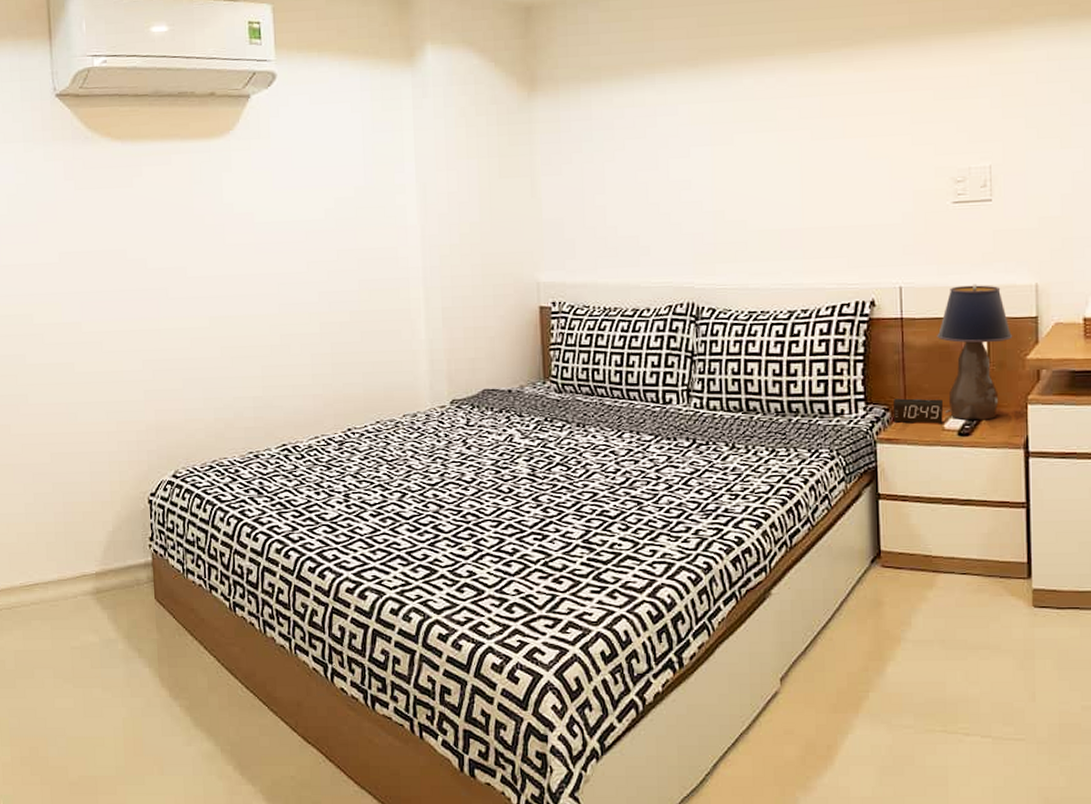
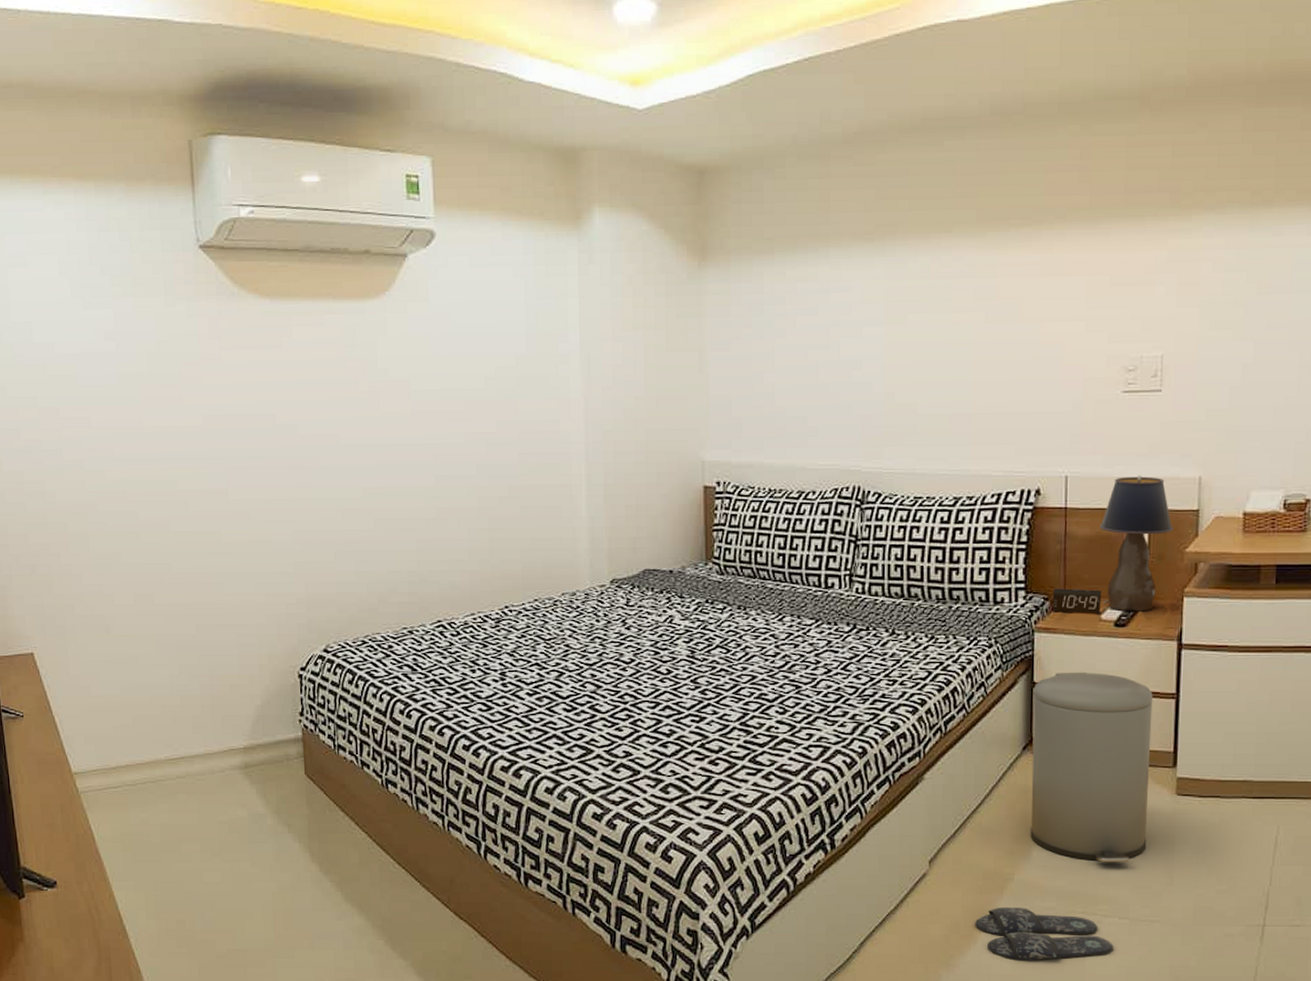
slippers: none [831,725,977,782] -> present [975,906,1113,961]
pedal bin: none [878,482,1005,679] -> present [1030,672,1153,863]

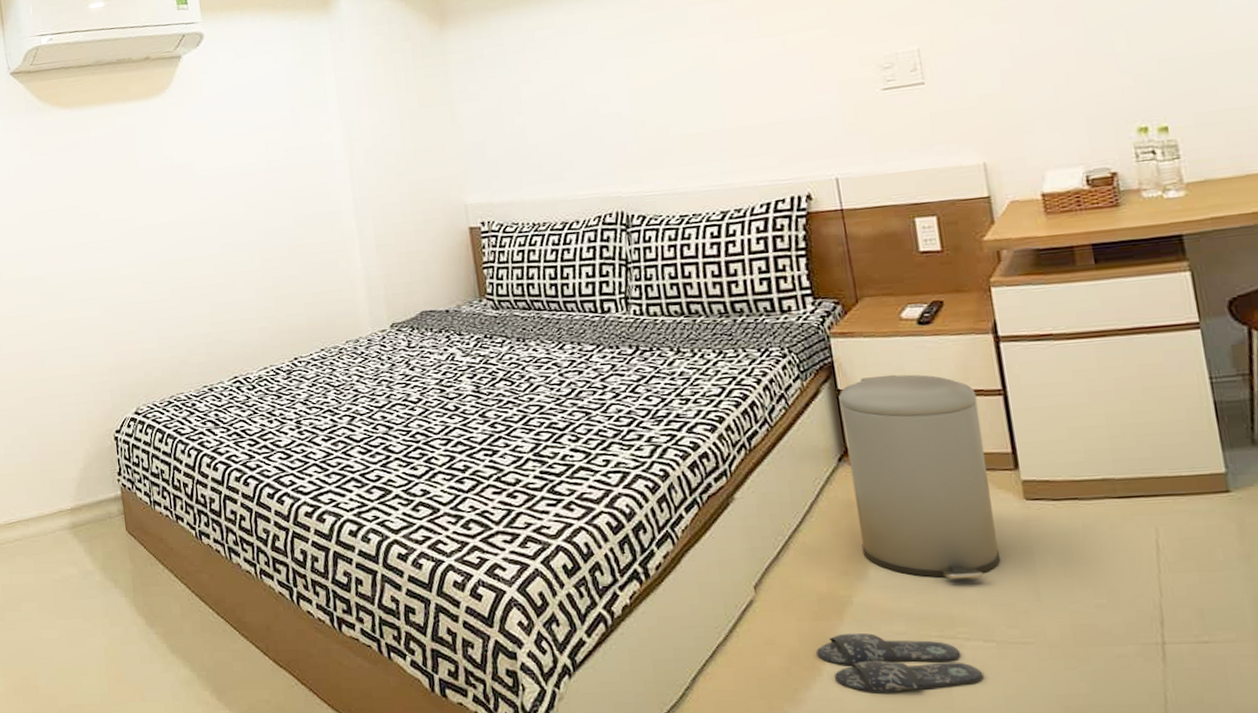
alarm clock: present [1053,588,1101,615] -> none [843,288,900,316]
table lamp: present [1099,475,1174,612] -> none [882,168,966,309]

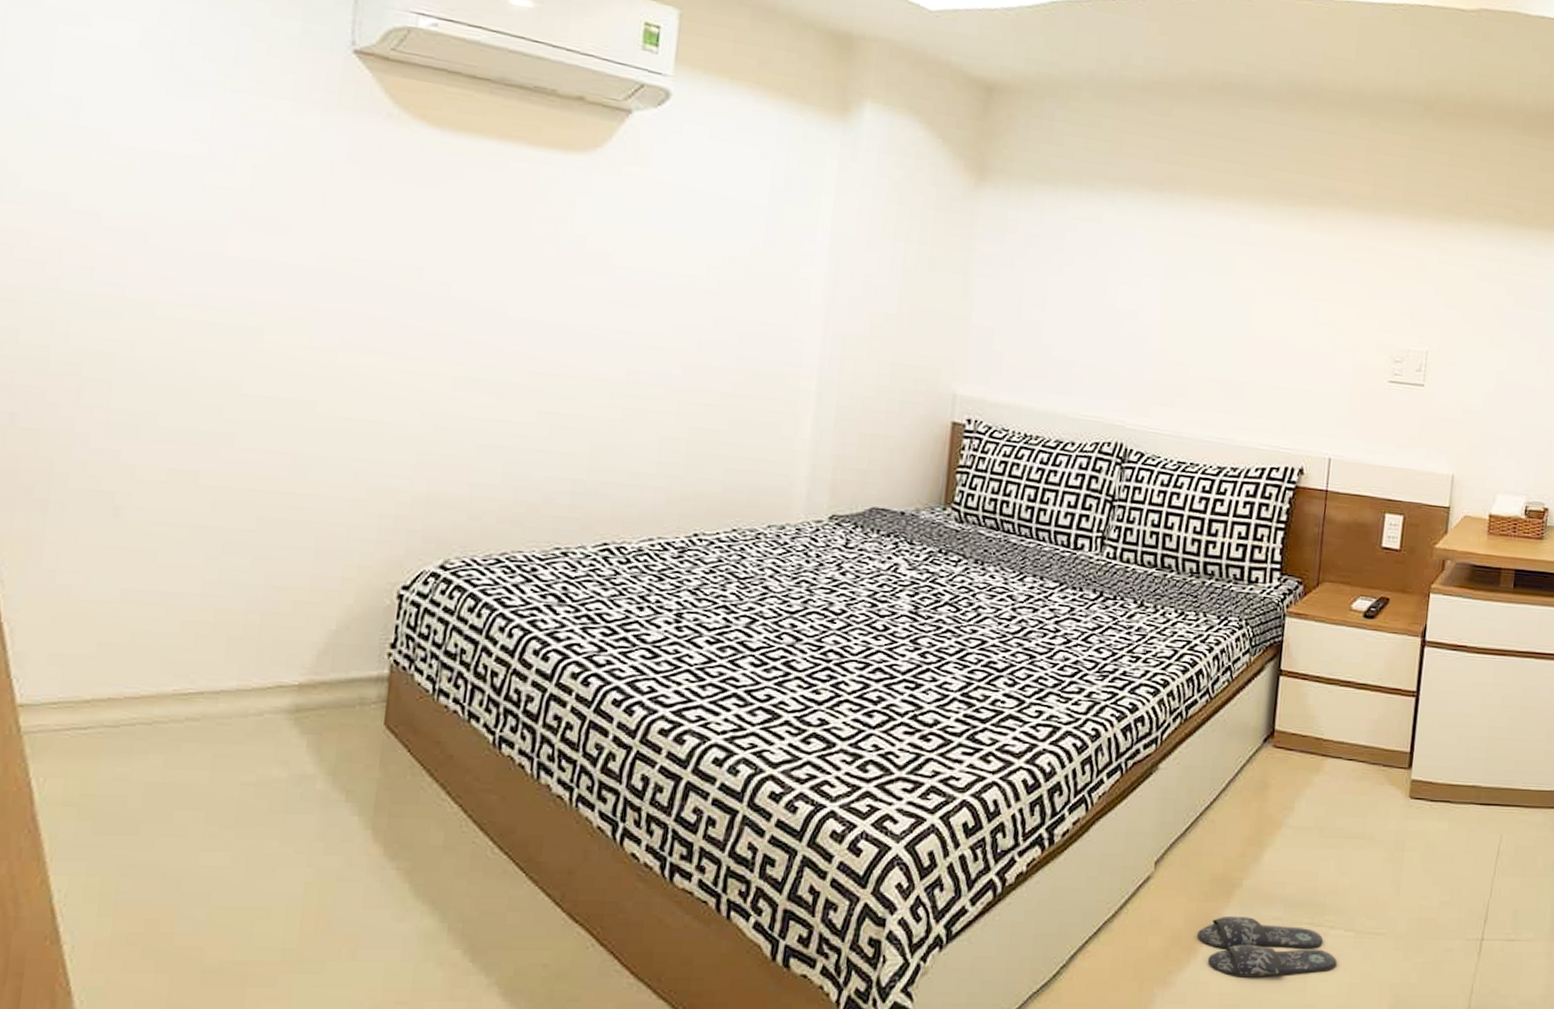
pedal bin: present [838,374,1001,580] -> none [1263,661,1395,870]

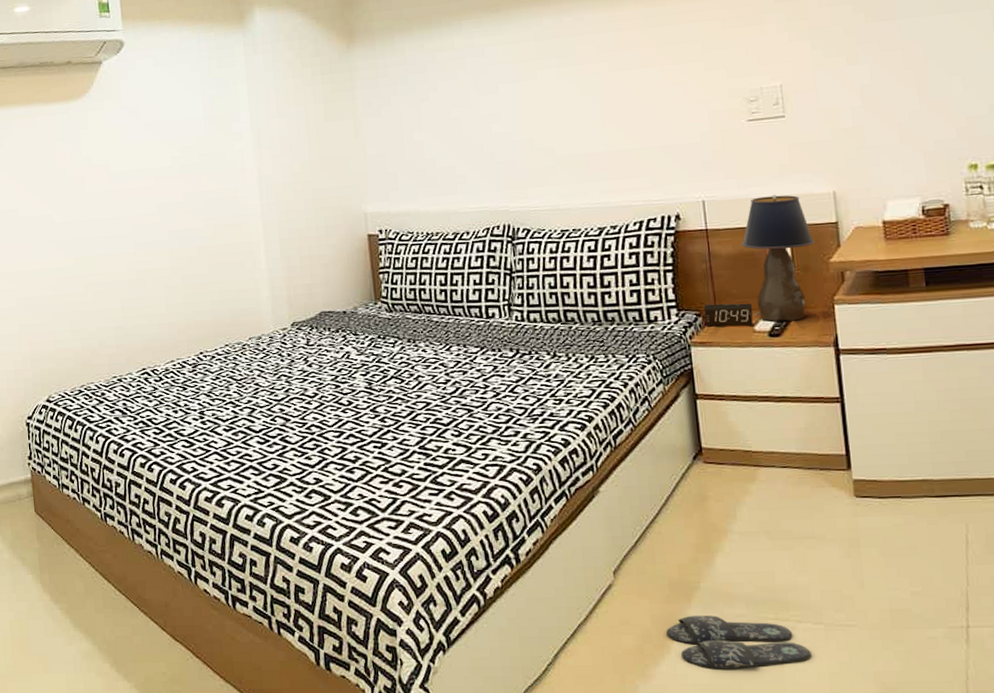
alarm clock: none [1305,572,1354,604] -> present [704,303,753,327]
table lamp: none [1355,465,1426,605] -> present [741,194,815,322]

